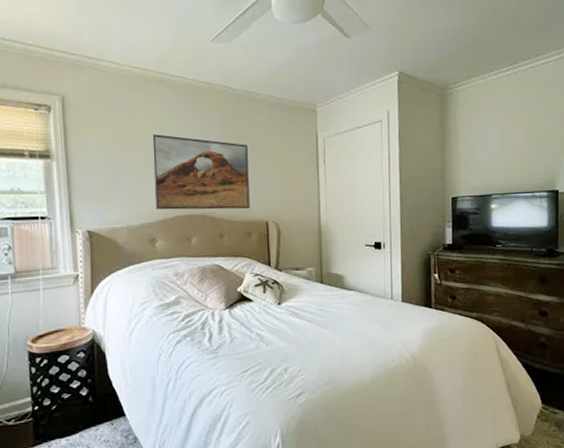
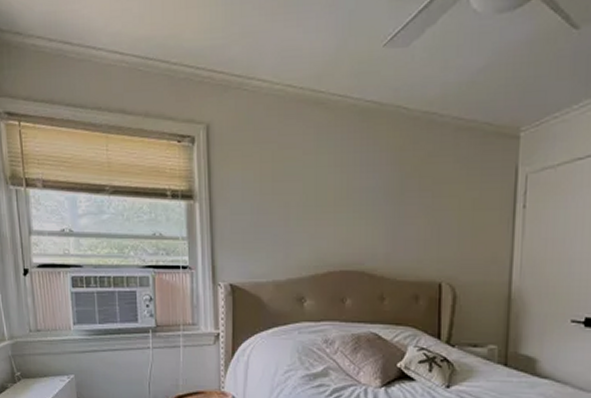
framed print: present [152,134,250,210] -> none [305,170,422,267]

